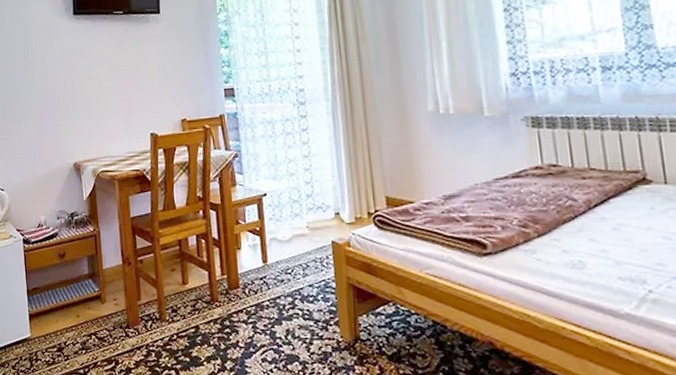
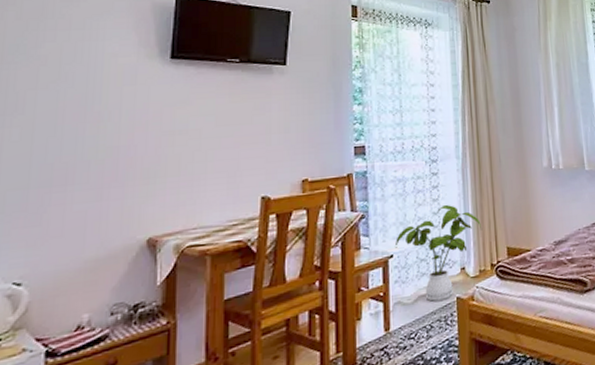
house plant: none [267,148,357,242] -> present [394,204,483,302]

